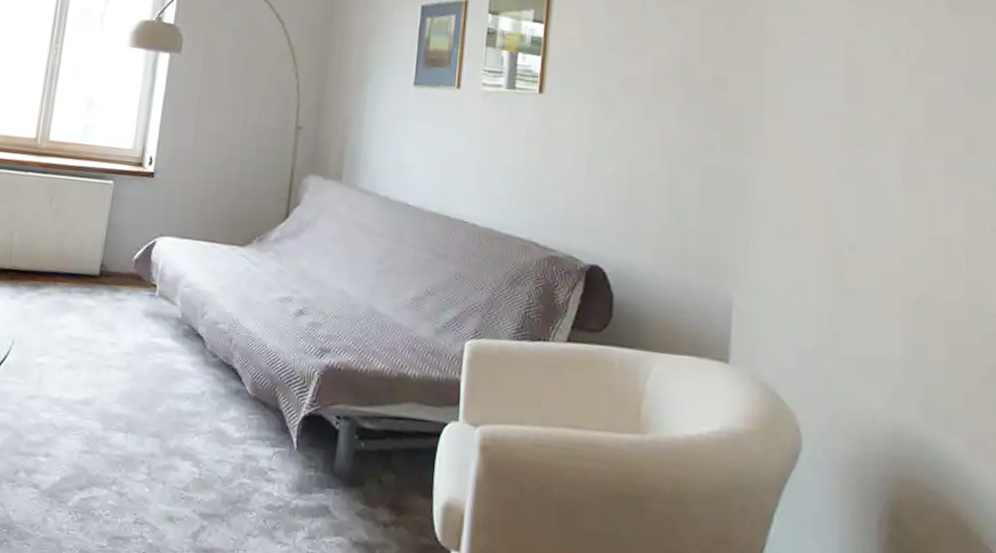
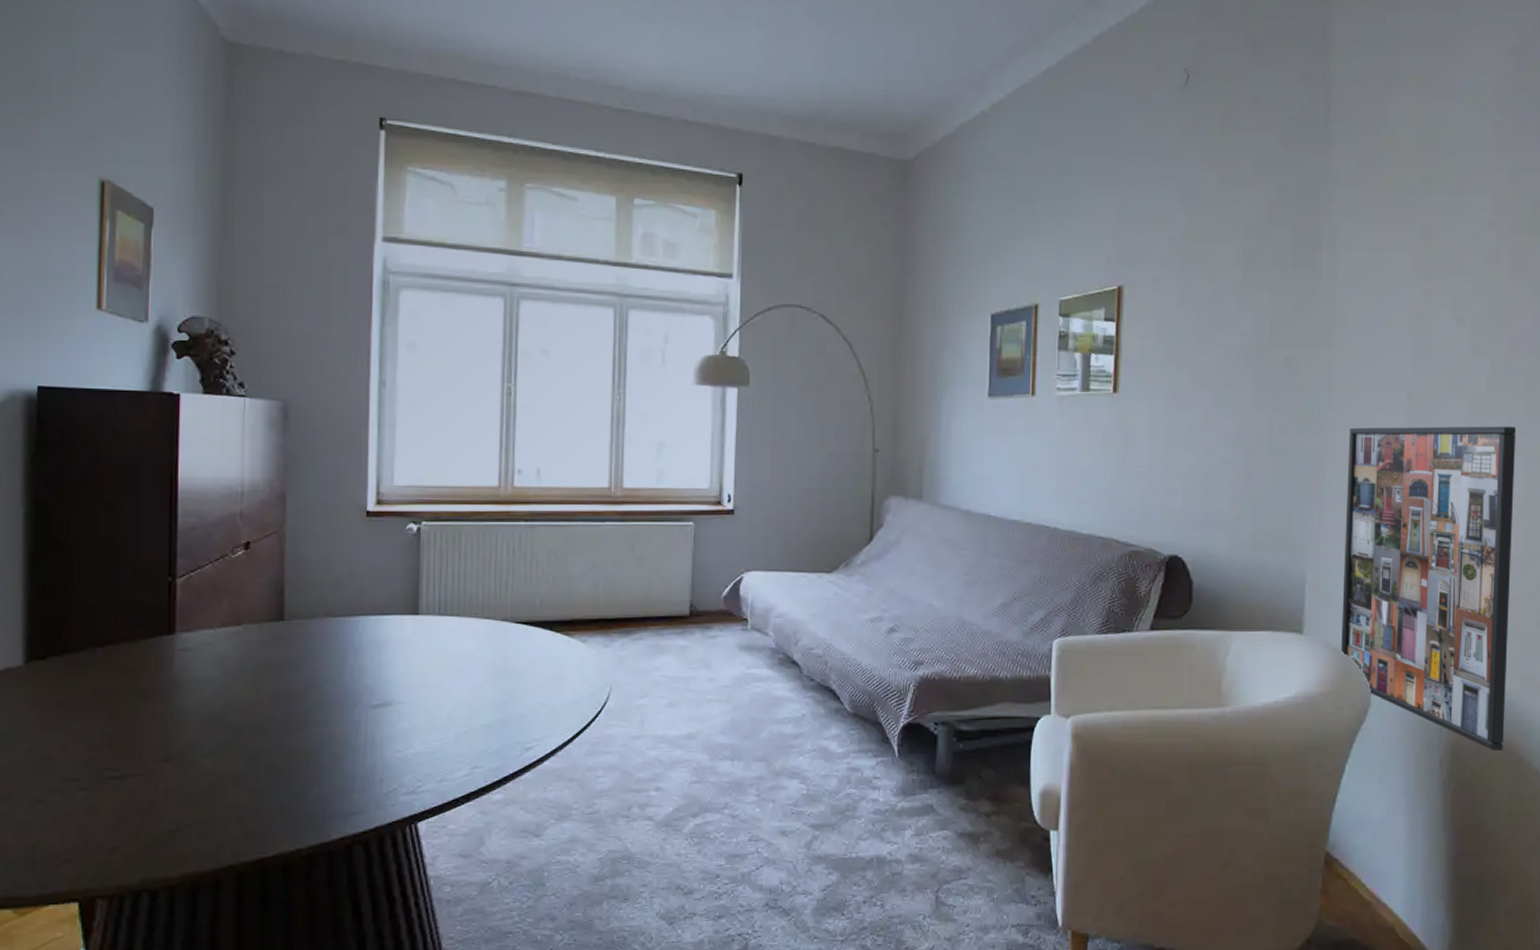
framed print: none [770,151,956,519] -> present [1341,426,1517,751]

